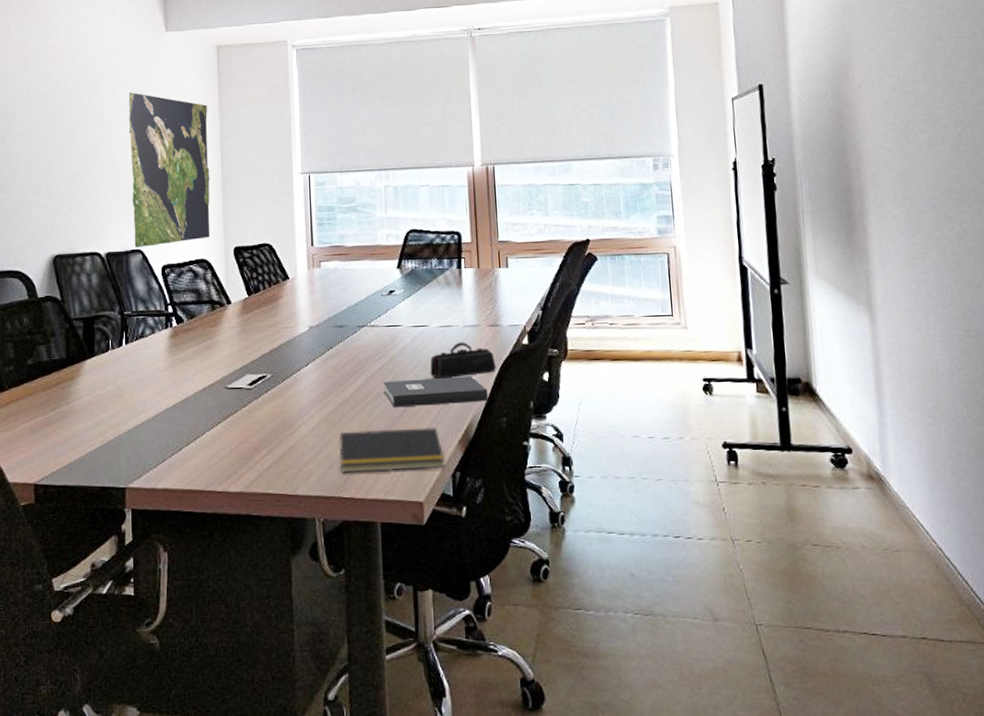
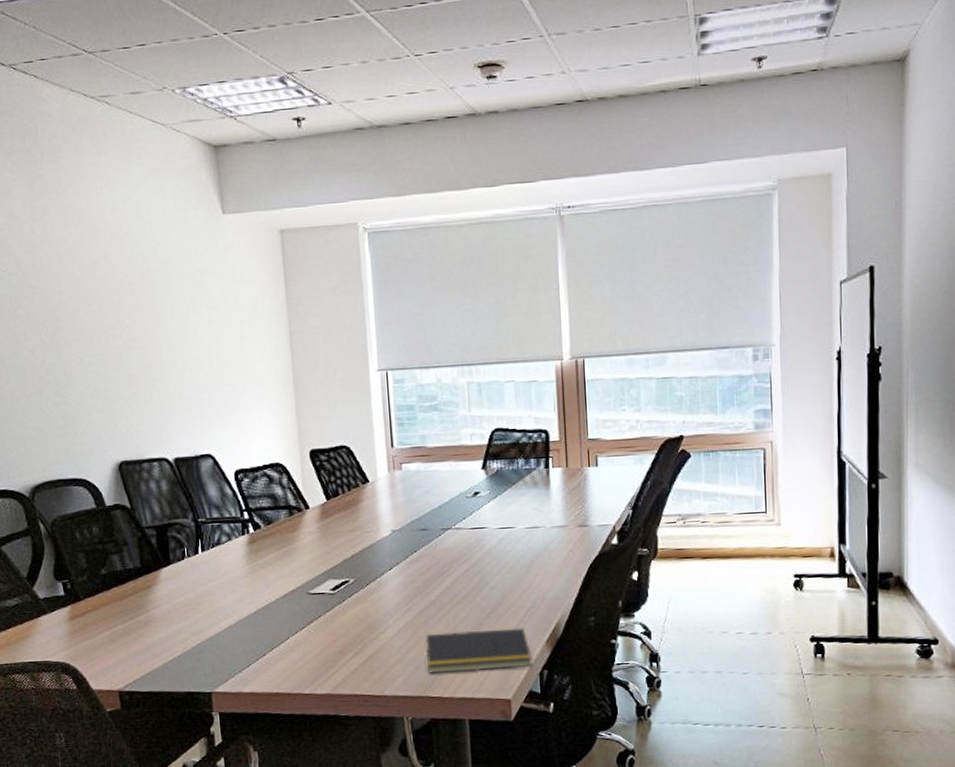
world map: present [128,92,211,248] -> none [186,283,284,453]
book: present [383,376,488,408] -> none [469,577,576,610]
pencil case: present [430,342,497,380] -> none [517,543,585,581]

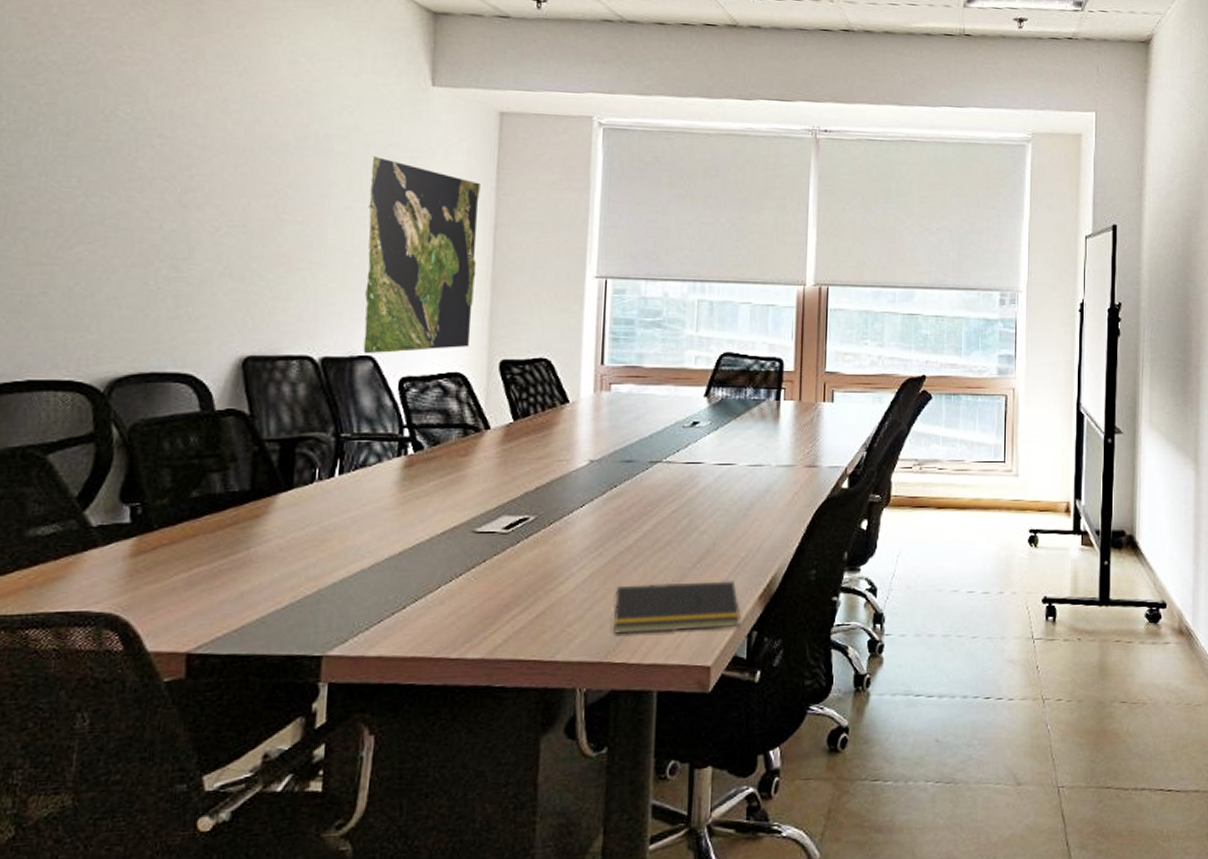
world map: none [186,283,284,453] -> present [363,156,480,354]

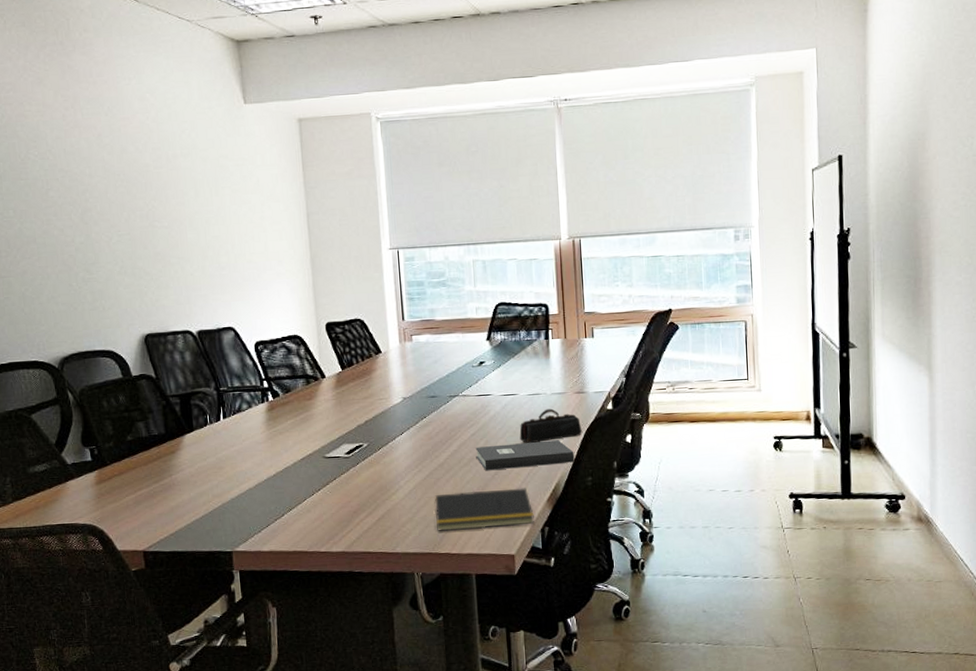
world map: present [363,156,480,354] -> none [209,168,302,326]
book: none [675,523,798,558] -> present [475,440,575,471]
pencil case: none [732,484,810,526] -> present [519,408,582,444]

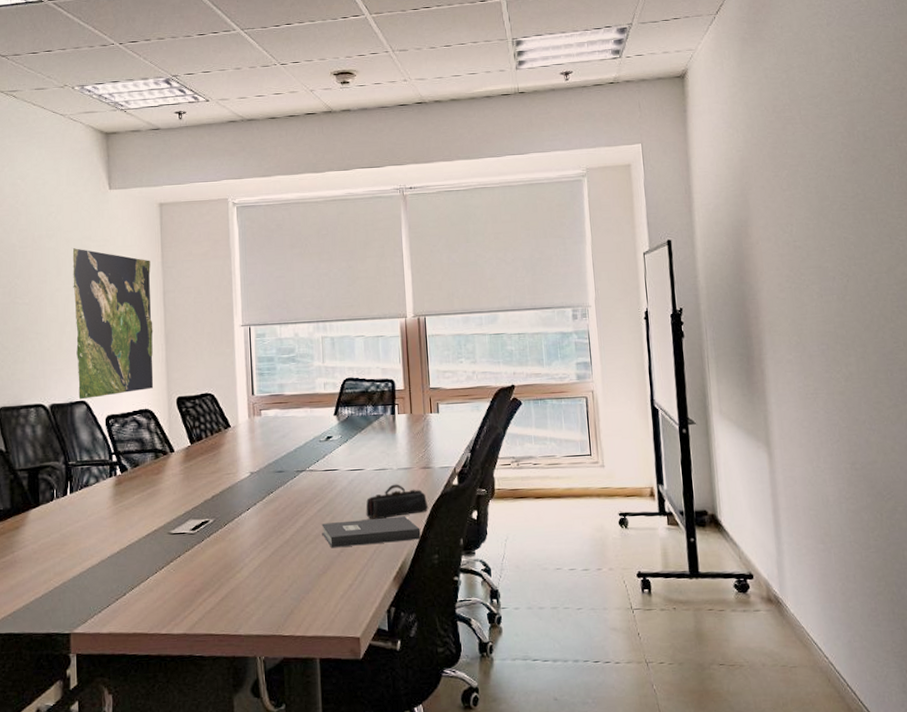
world map: none [209,168,302,326] -> present [72,248,154,400]
notepad: present [434,488,534,531] -> none [279,566,380,612]

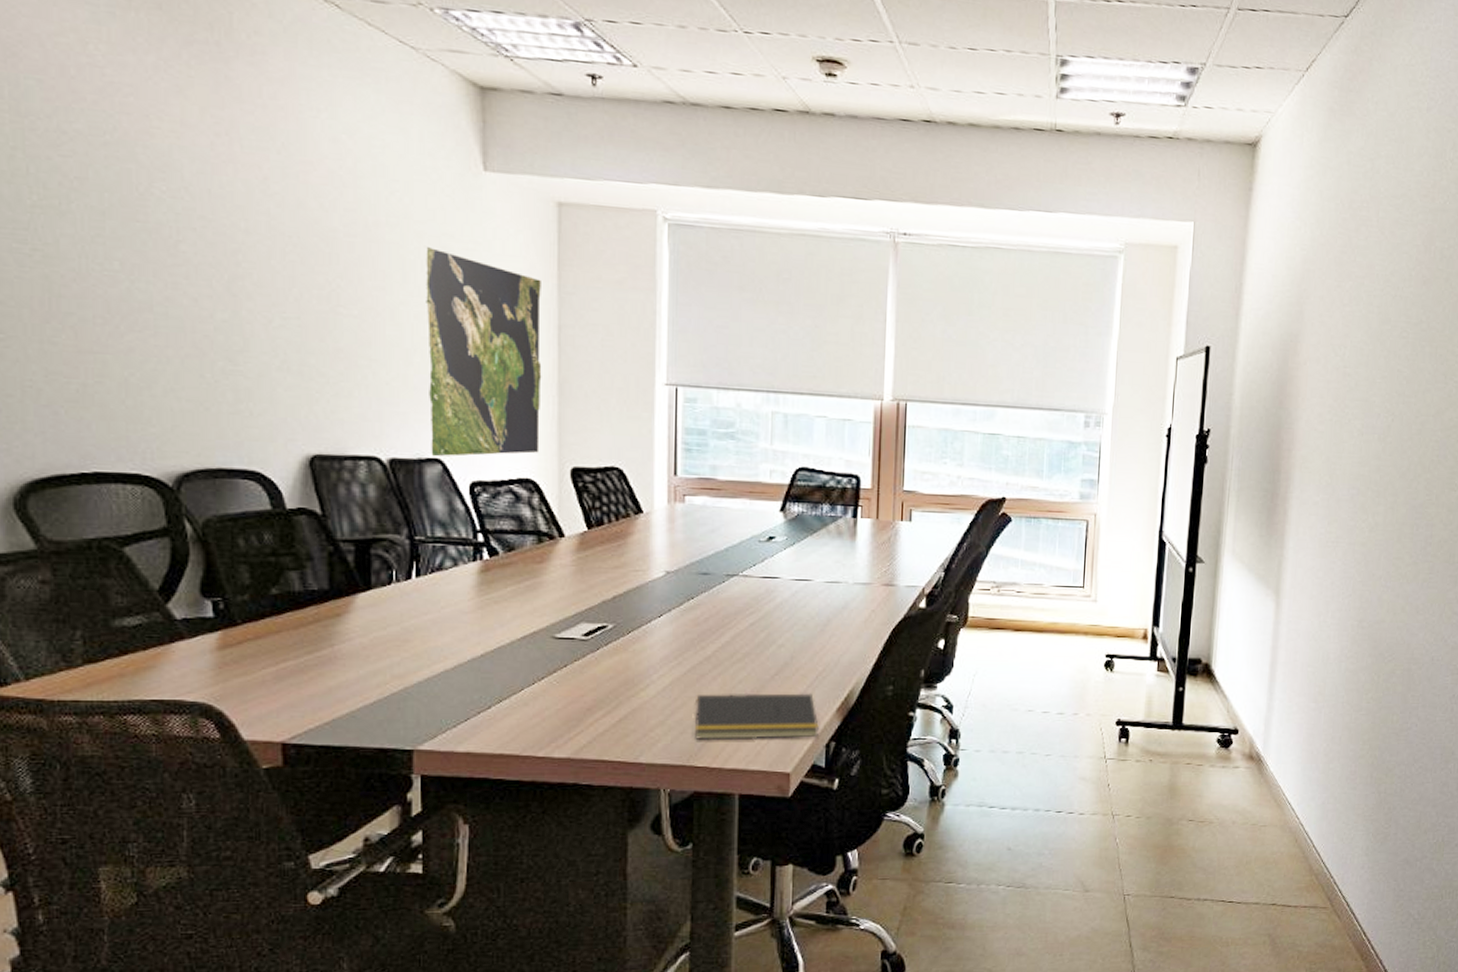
notepad: none [279,566,380,612] -> present [694,693,819,739]
book: present [321,516,421,548] -> none [753,638,875,670]
pencil case: present [366,484,429,520] -> none [810,601,887,641]

